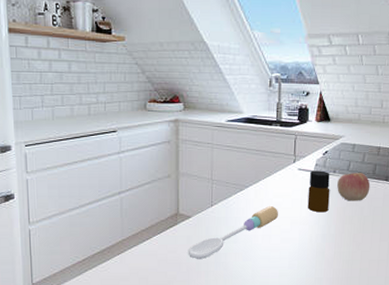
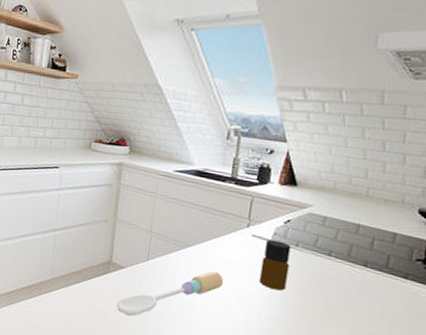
apple: present [337,173,371,201] -> none [298,250,343,285]

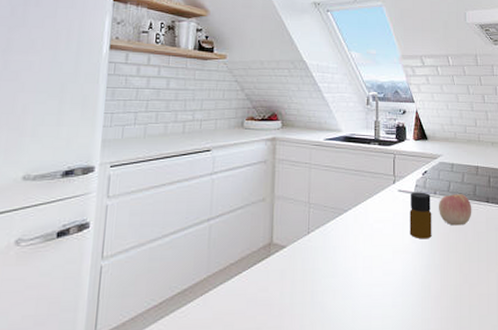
spoon: present [116,270,223,316] -> none [281,231,379,298]
apple: none [298,250,343,285] -> present [439,194,472,226]

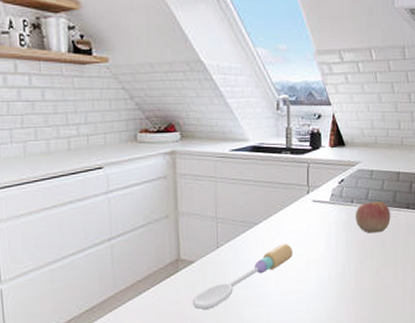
spoon: none [281,231,379,298] -> present [192,243,292,310]
bottle: present [409,192,432,239] -> none [324,201,348,248]

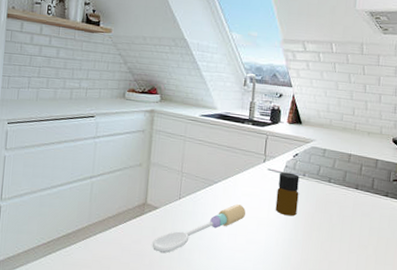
bottle: none [324,201,348,248] -> present [275,172,300,216]
apple: present [356,201,391,233] -> none [306,178,340,208]

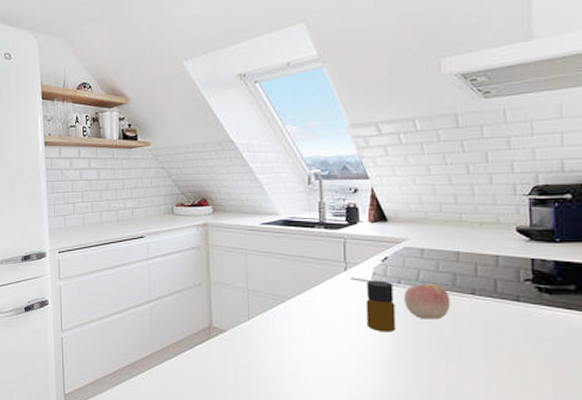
spoon: present [152,203,246,253] -> none [224,321,330,380]
apple: none [306,178,340,208] -> present [404,284,451,320]

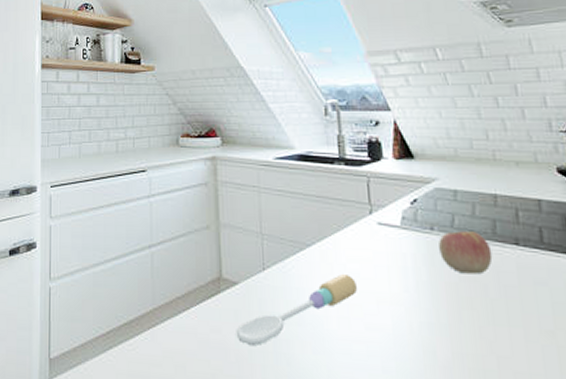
spoon: none [224,321,330,380] -> present [236,273,357,345]
bottle: present [366,280,396,333] -> none [396,226,432,289]

